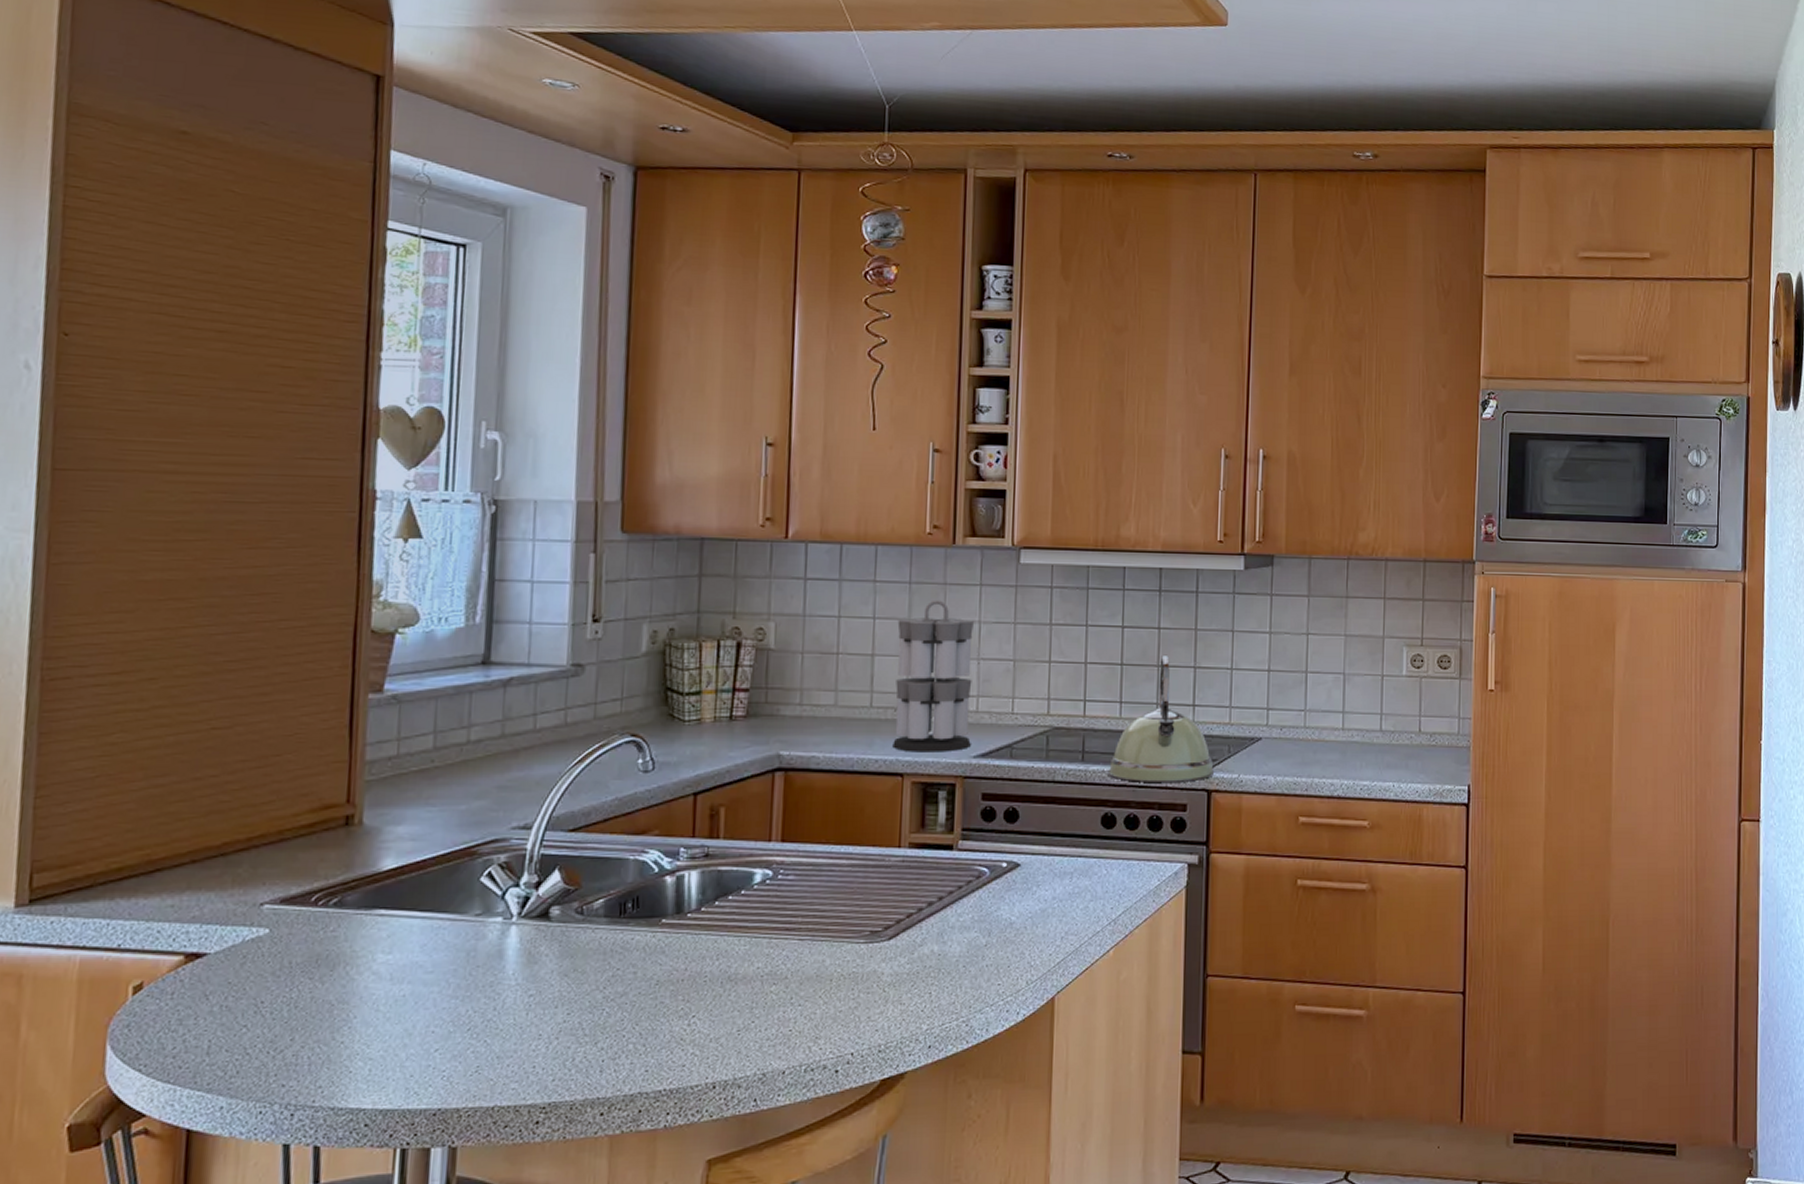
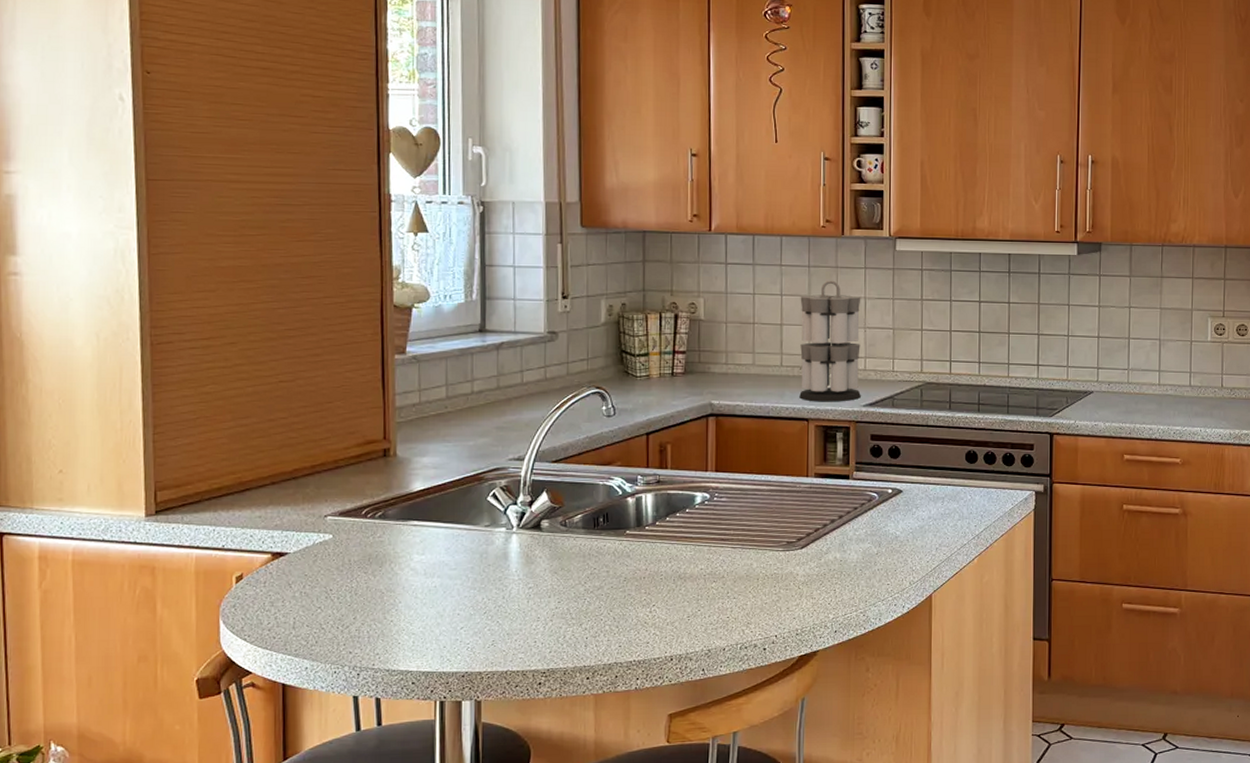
kettle: present [1107,654,1214,784] -> none [970,324,1055,428]

